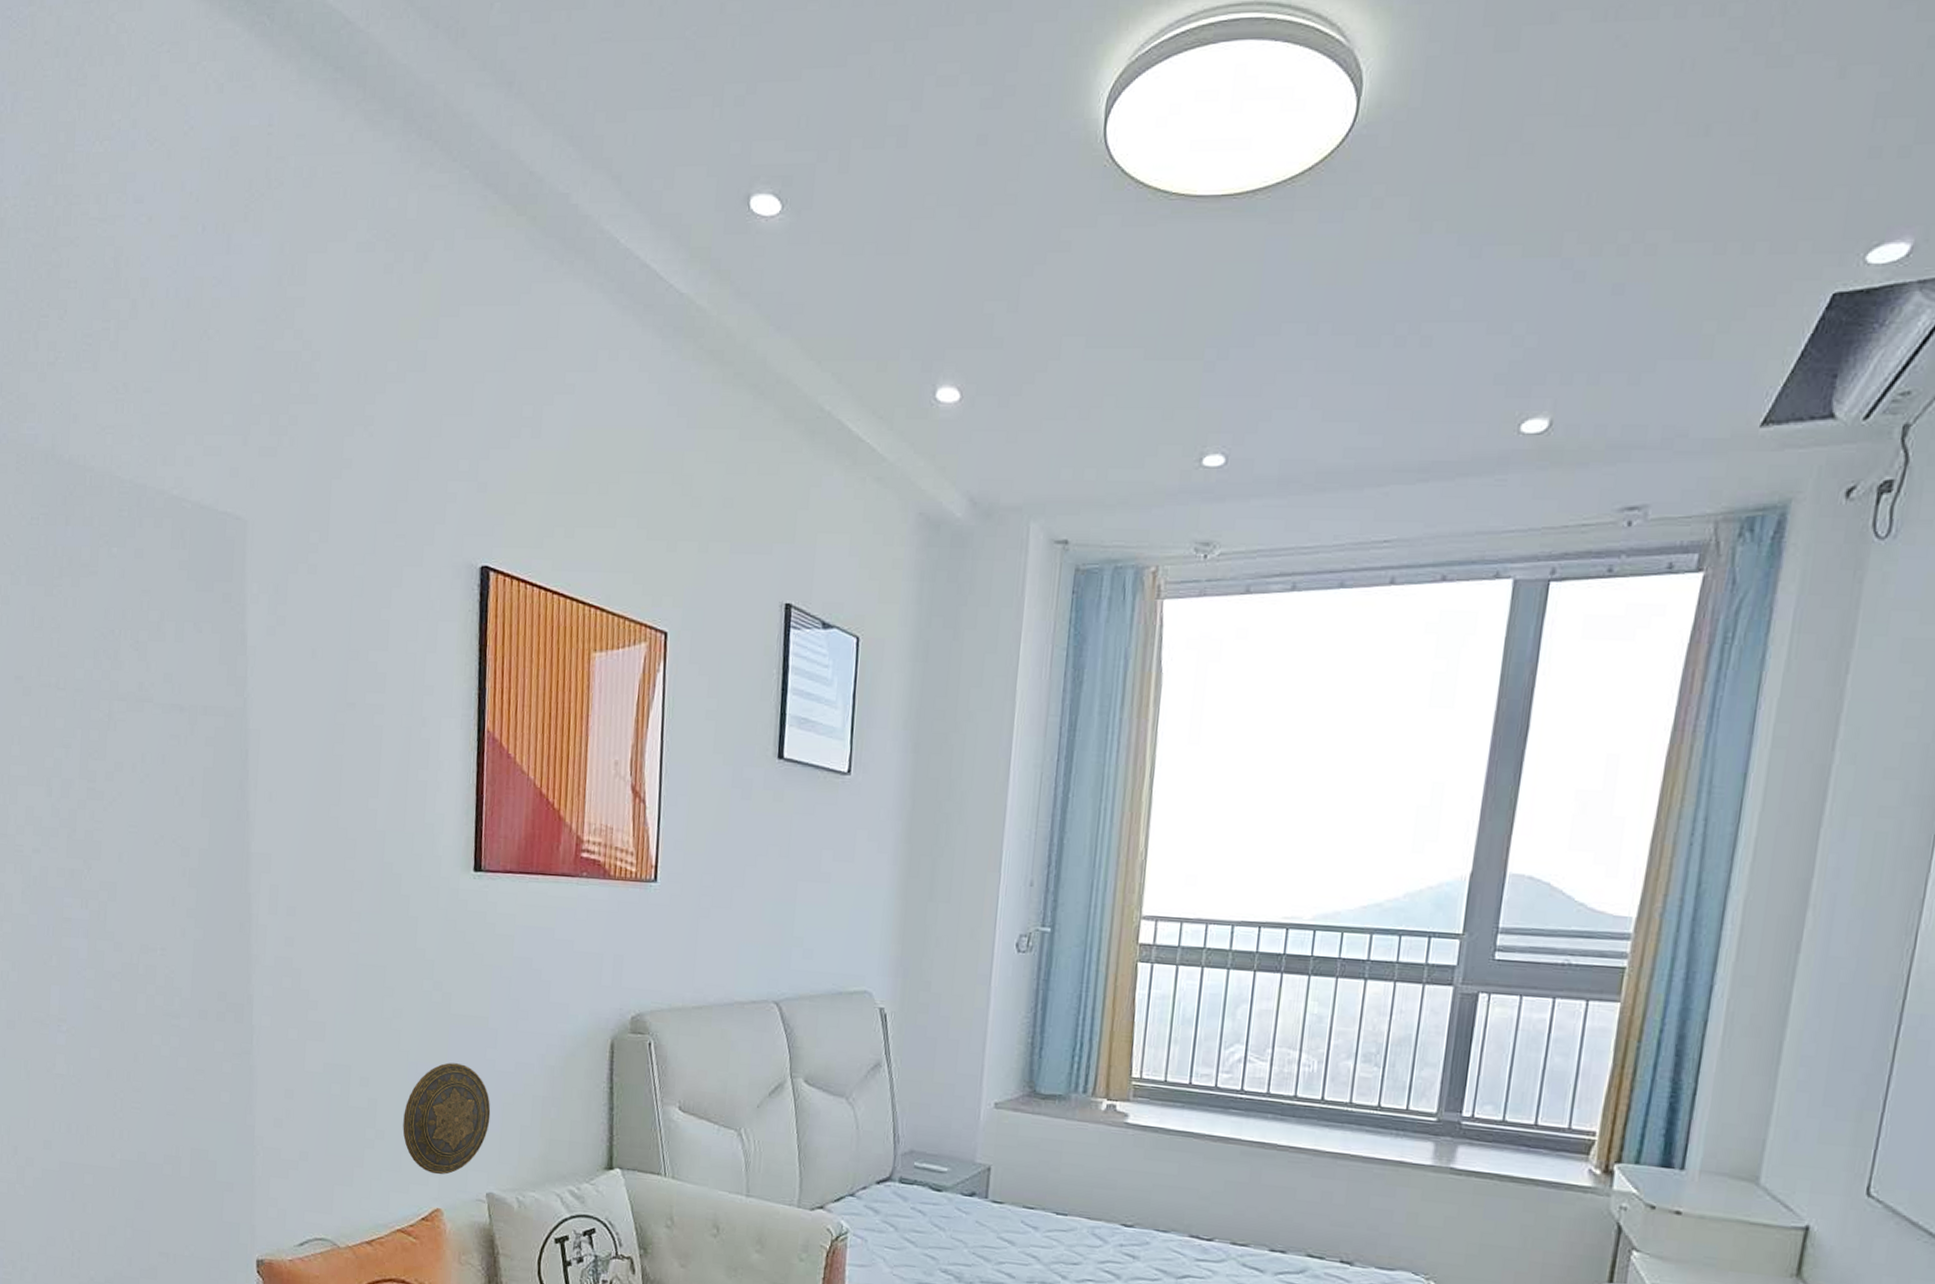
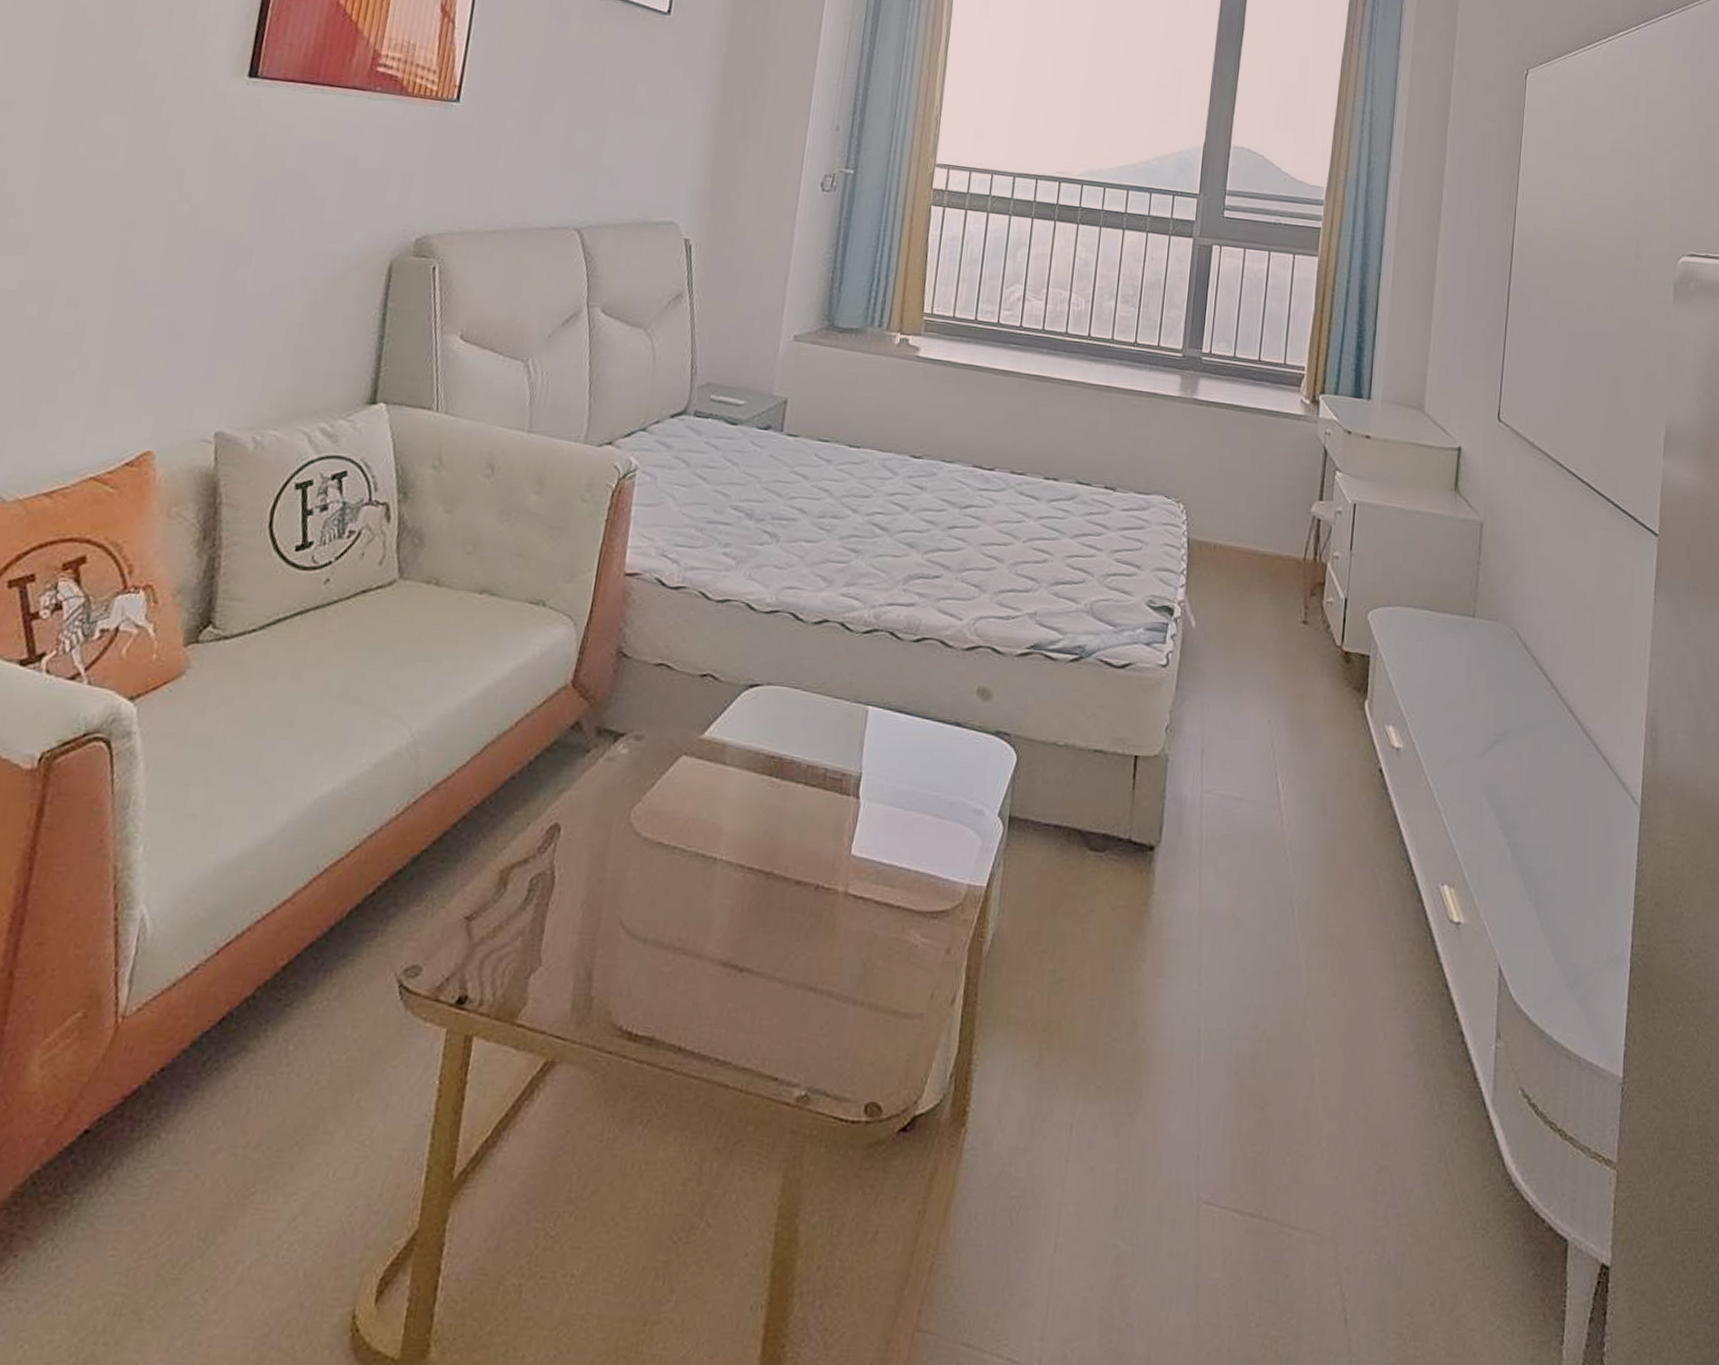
decorative plate: present [403,1062,491,1175] -> none [115,282,234,412]

